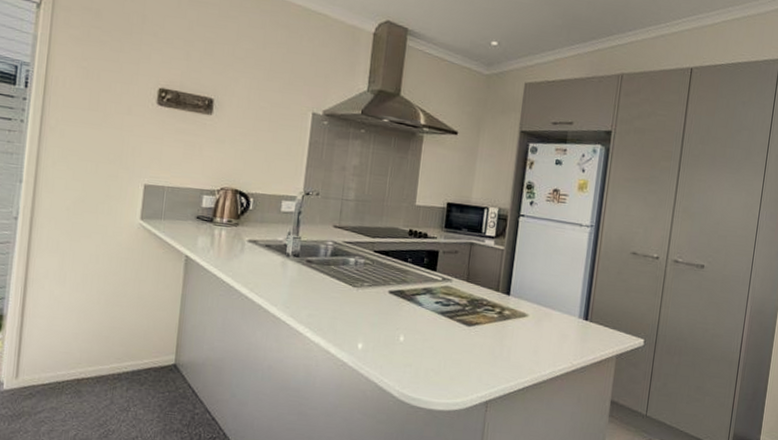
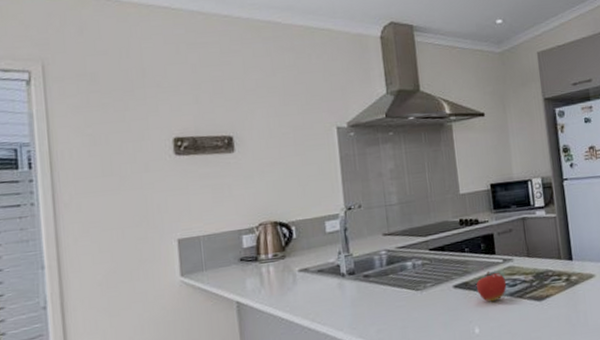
fruit: none [411,285,441,316] -> present [476,270,507,302]

